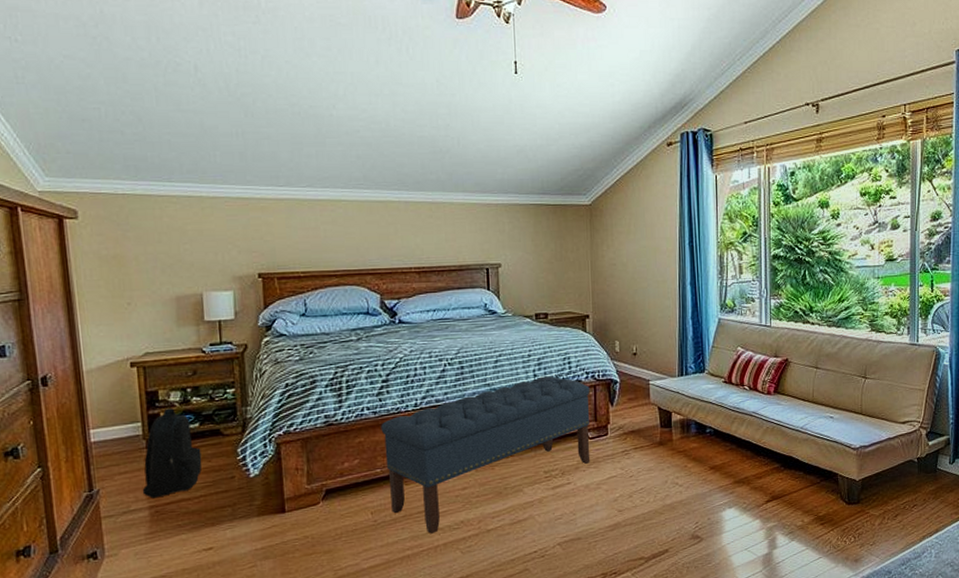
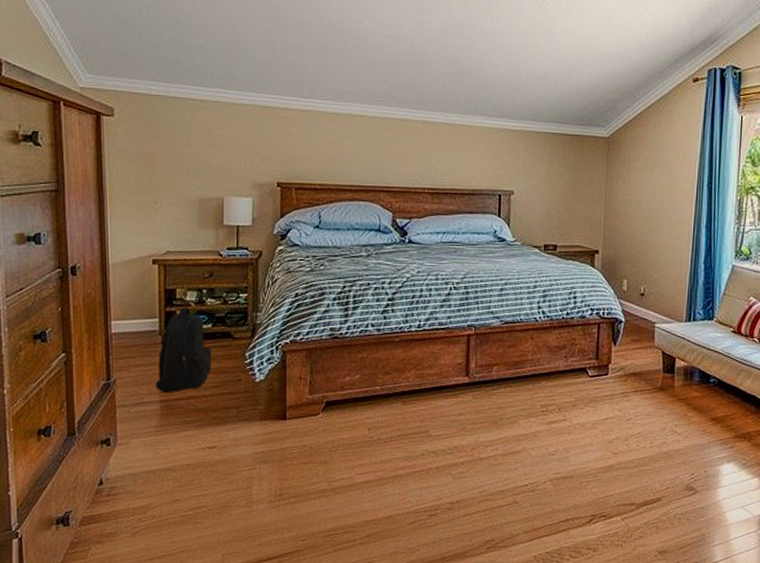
bench: present [381,376,591,534] -> none [383,309,594,456]

